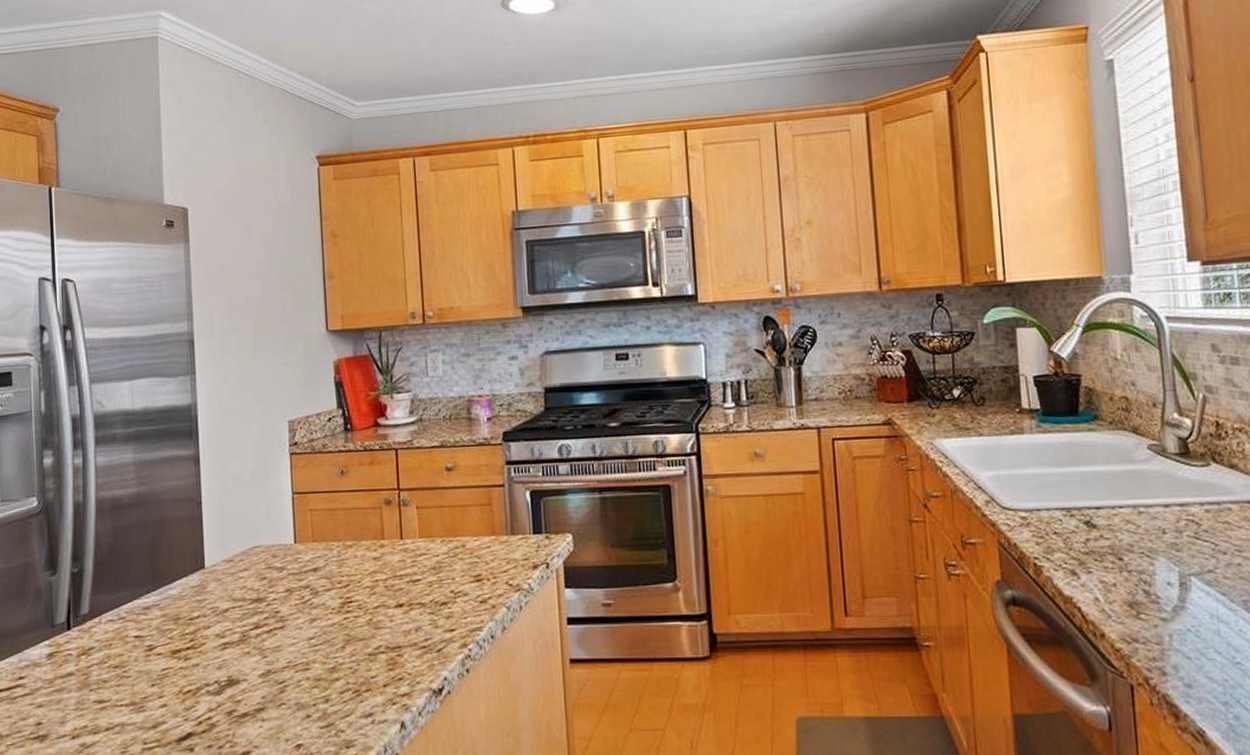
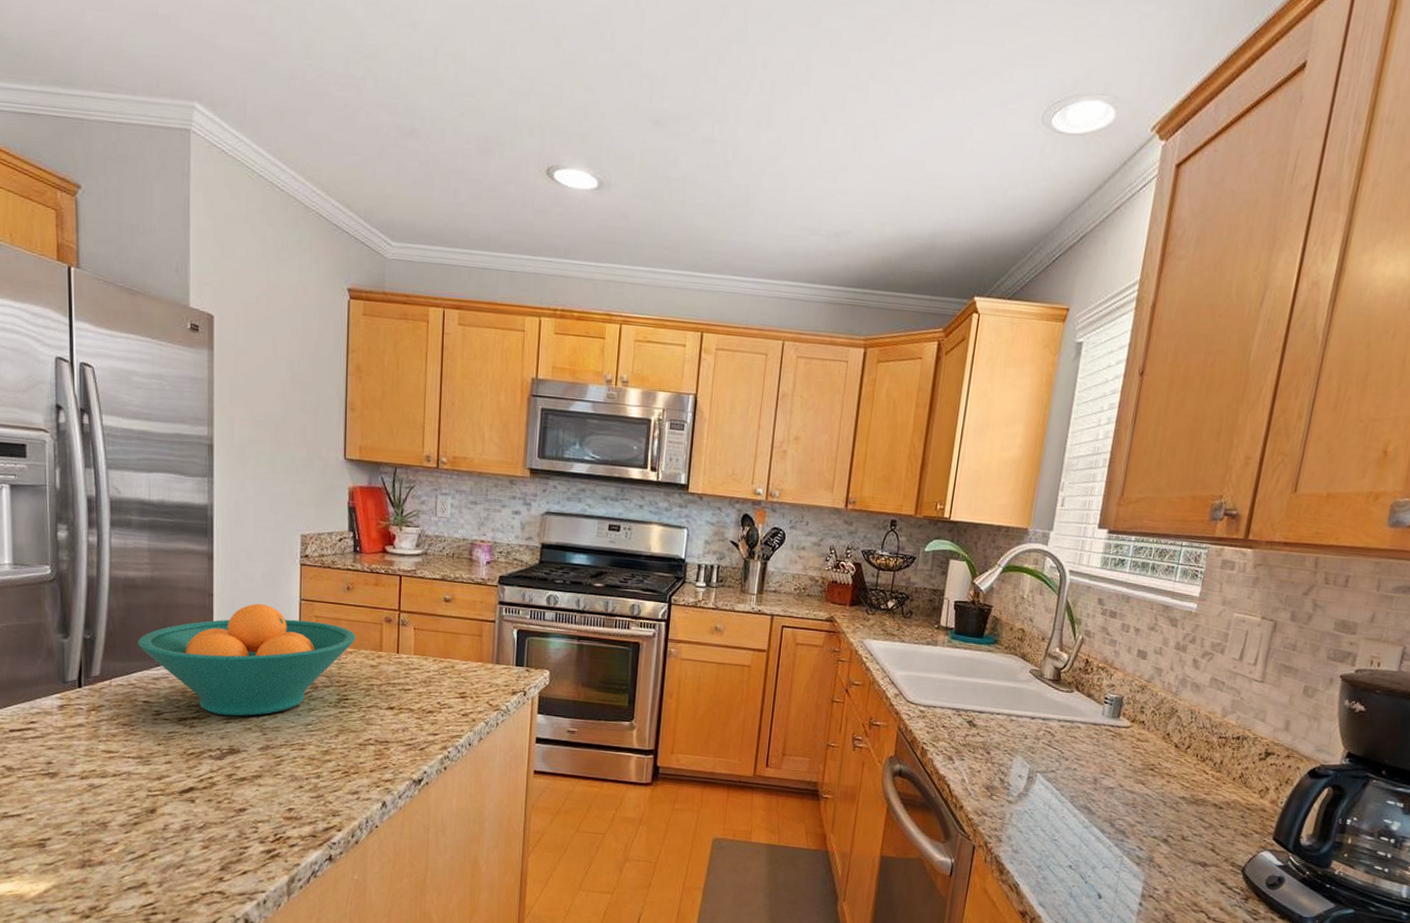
fruit bowl: none [127,505,355,641] -> present [138,603,356,717]

